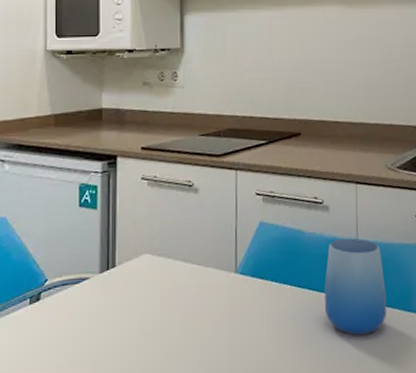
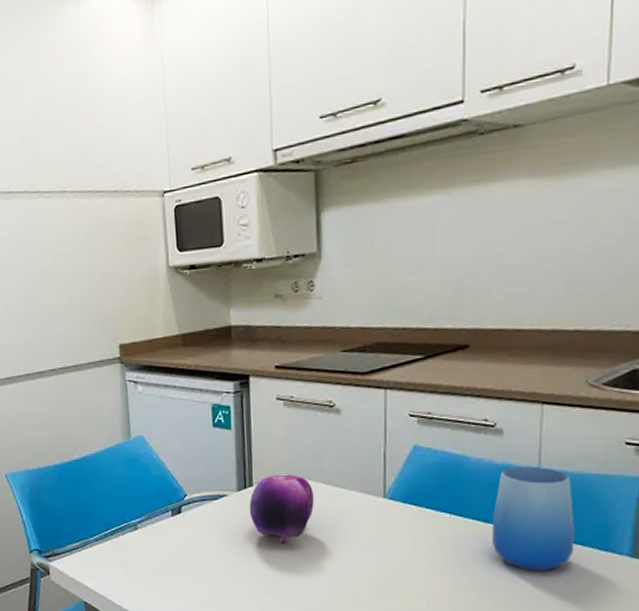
fruit: none [110,253,173,327] -> present [249,474,314,544]

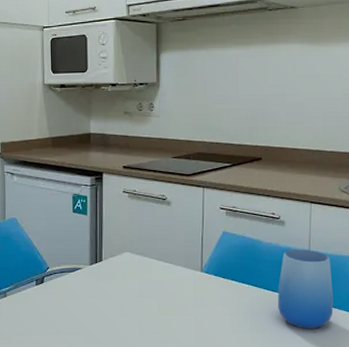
fruit: present [249,474,314,544] -> none [98,252,149,308]

